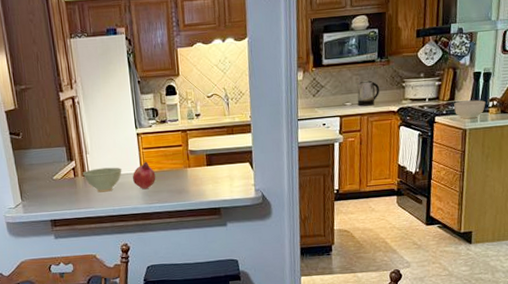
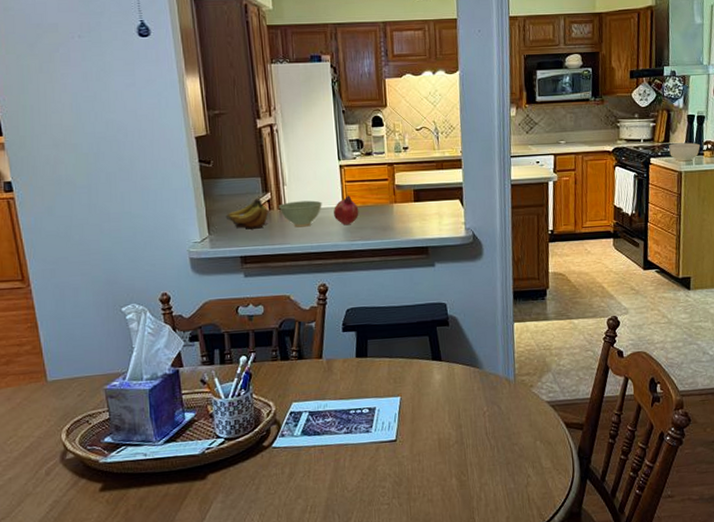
fruit: none [35,167,74,195] -> present [225,198,268,229]
kettle: present [357,80,380,106] -> none [571,119,595,145]

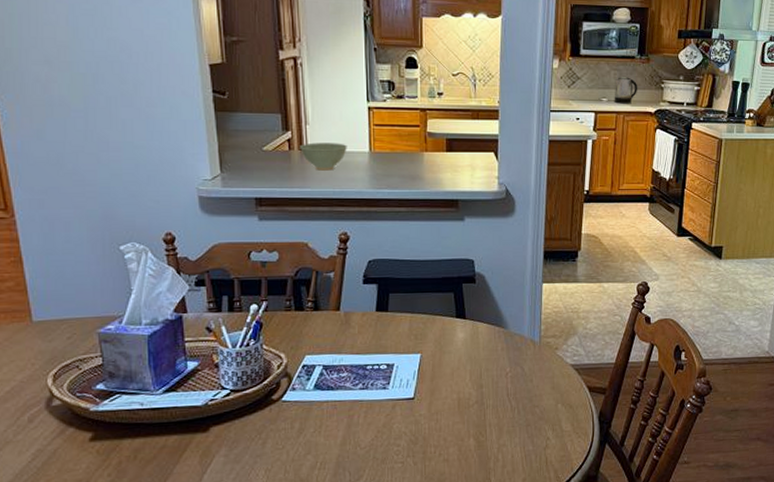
fruit: present [225,198,268,229] -> none [240,137,287,169]
fruit: present [333,196,359,226] -> none [358,140,387,172]
kettle: none [571,119,595,145] -> present [614,77,638,104]
bowl: present [669,142,700,162] -> none [712,109,743,129]

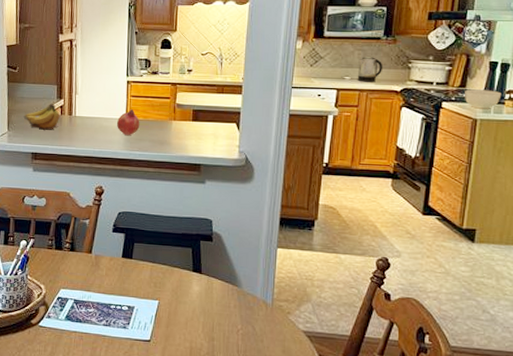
fruit: none [240,137,287,169] -> present [23,104,60,130]
bowl: present [300,142,347,171] -> none [70,109,108,133]
fruit: none [358,140,387,172] -> present [116,109,140,136]
bowl: none [712,109,743,129] -> present [465,89,502,109]

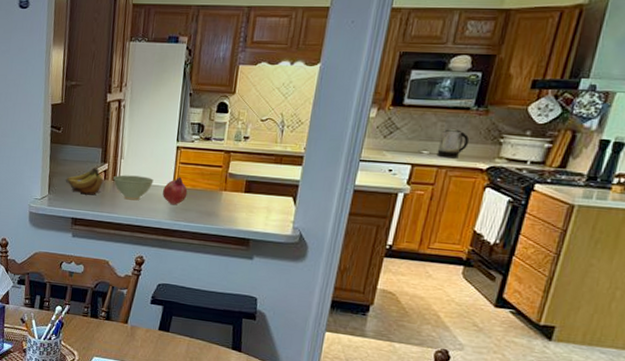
bowl: none [70,109,108,133] -> present [113,175,154,201]
bowl: present [465,89,502,109] -> none [563,170,609,194]

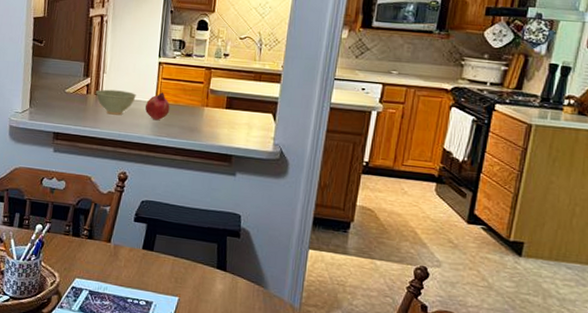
fruit: present [65,167,103,195] -> none [47,81,86,110]
kettle: present [436,129,470,159] -> none [405,51,434,79]

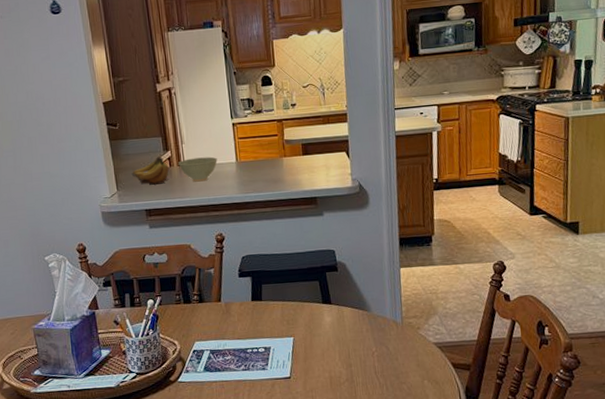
fruit: none [47,81,86,110] -> present [131,156,169,185]
fruit: present [144,92,170,121] -> none [227,151,252,179]

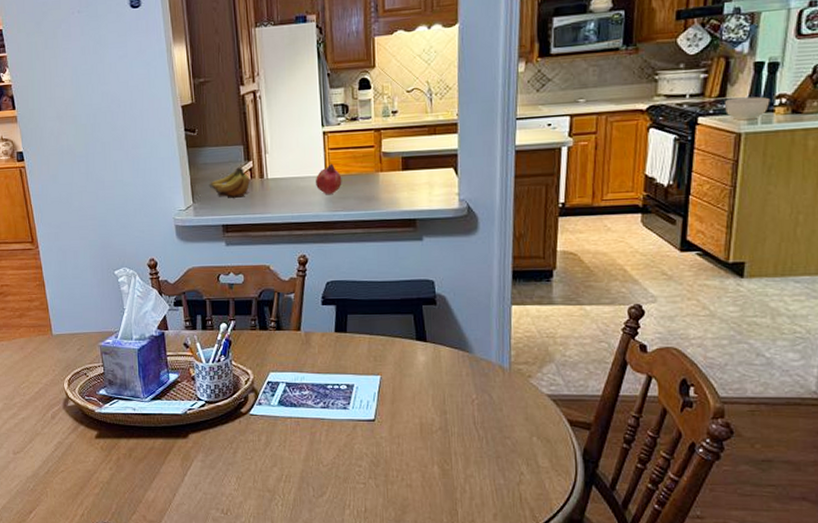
bowl: present [178,156,218,182] -> none [261,169,304,197]
fruit: none [227,151,252,179] -> present [315,164,342,195]
bowl: none [555,87,588,107] -> present [725,96,770,121]

